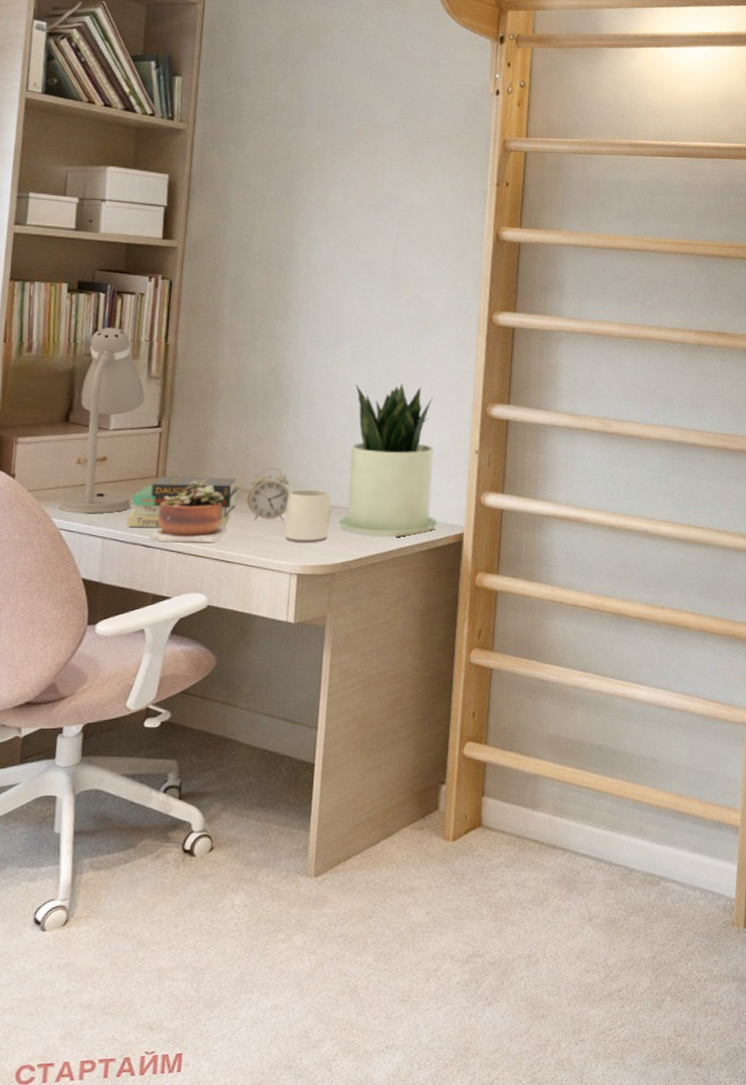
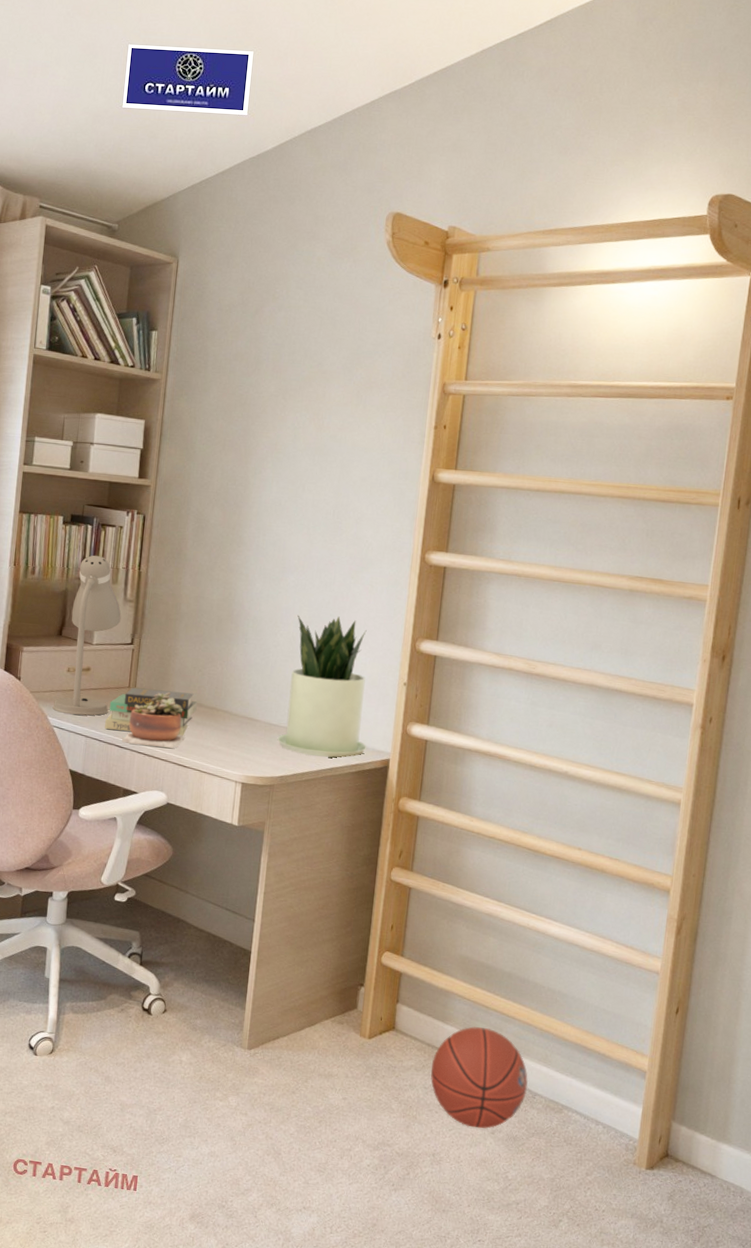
alarm clock: present [247,467,290,521] -> none [201,685,238,734]
mug: present [284,489,331,544] -> none [232,707,273,757]
basketball: none [521,807,624,919] -> present [430,1026,528,1129]

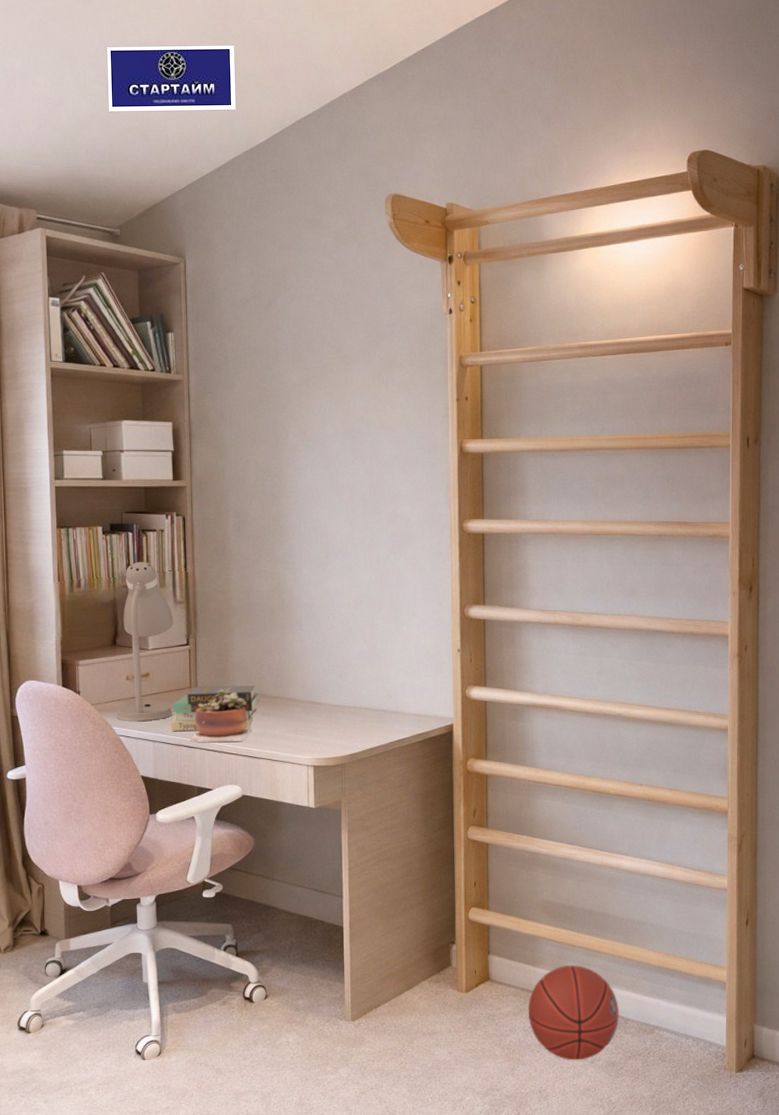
planter: present [277,615,368,758] -> none [342,593,430,731]

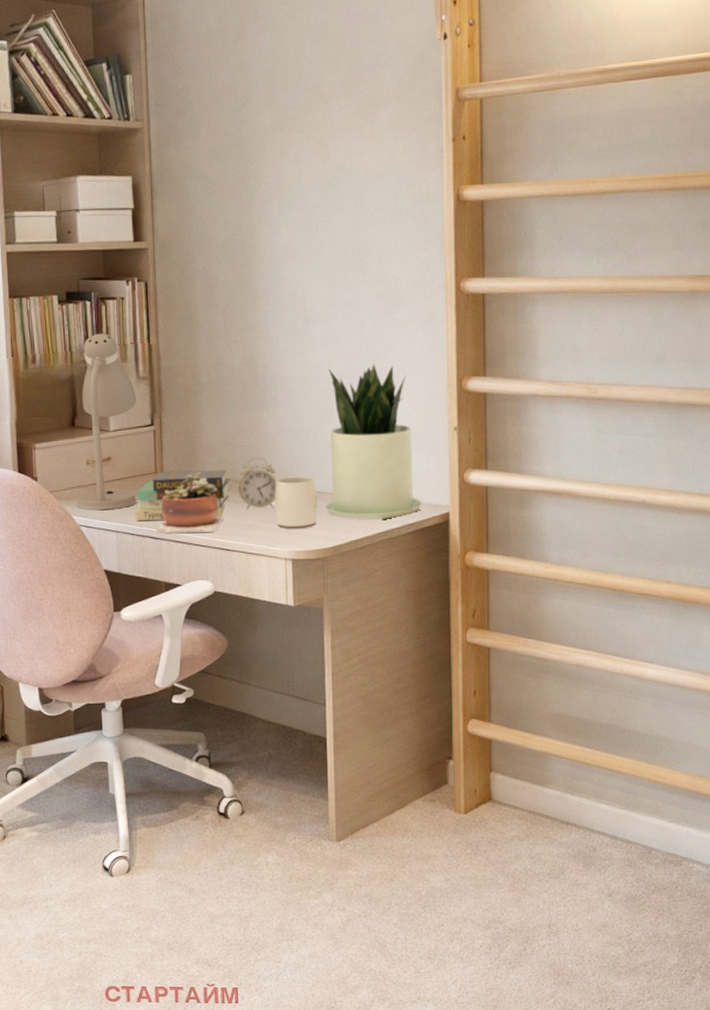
alarm clock: none [265,674,300,722] -> present [238,457,277,510]
mug: none [298,691,337,739] -> present [275,476,318,530]
planter: none [342,593,430,731] -> present [324,364,423,520]
basketball: present [528,964,620,1061] -> none [535,785,642,893]

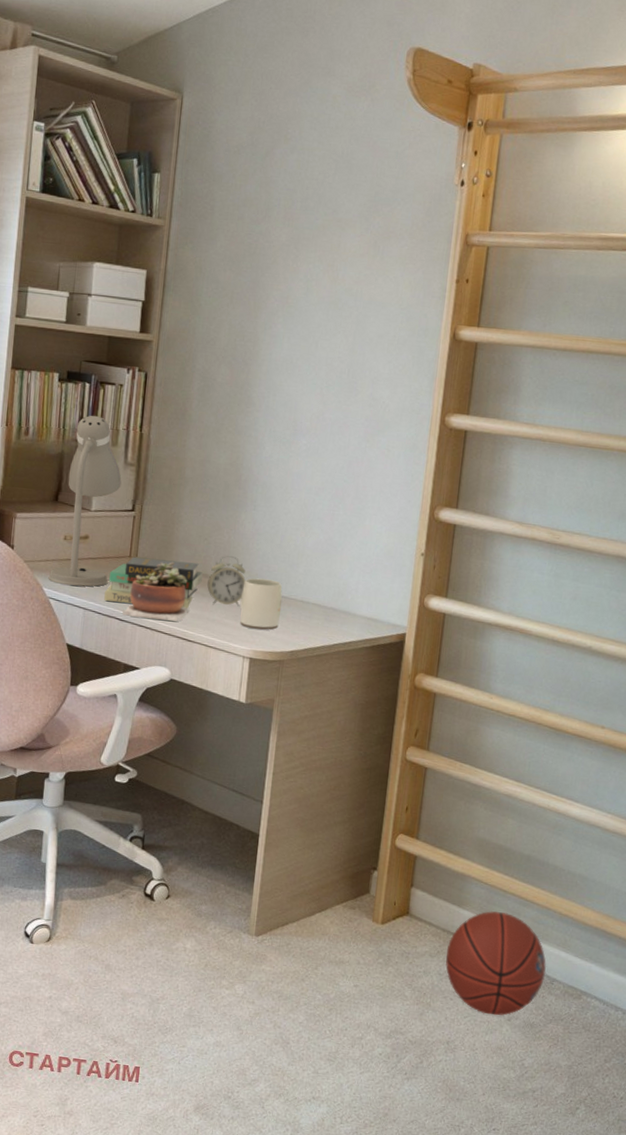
planter: present [324,364,423,520] -> none [287,480,383,632]
basketball: none [535,785,642,893] -> present [445,911,546,1016]

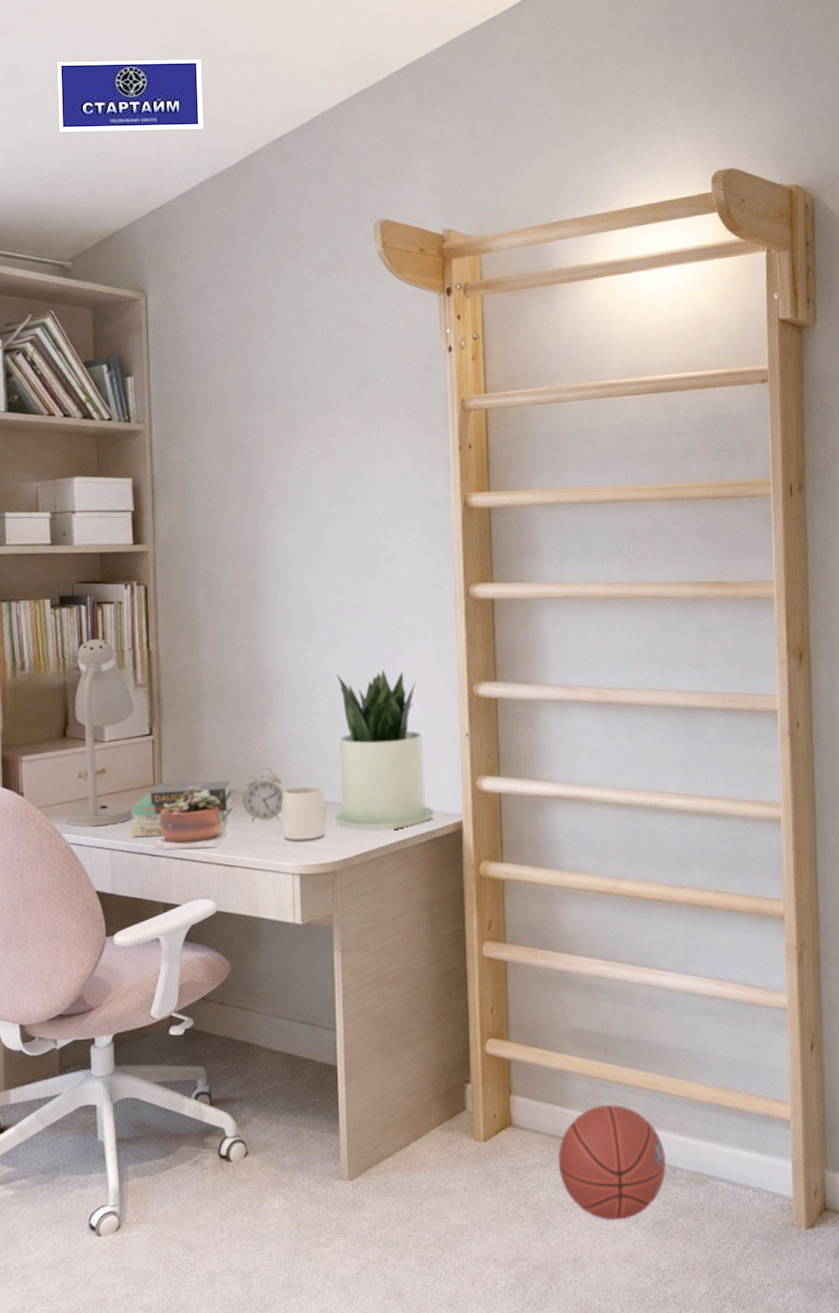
planter: none [287,480,383,632] -> present [333,670,436,831]

